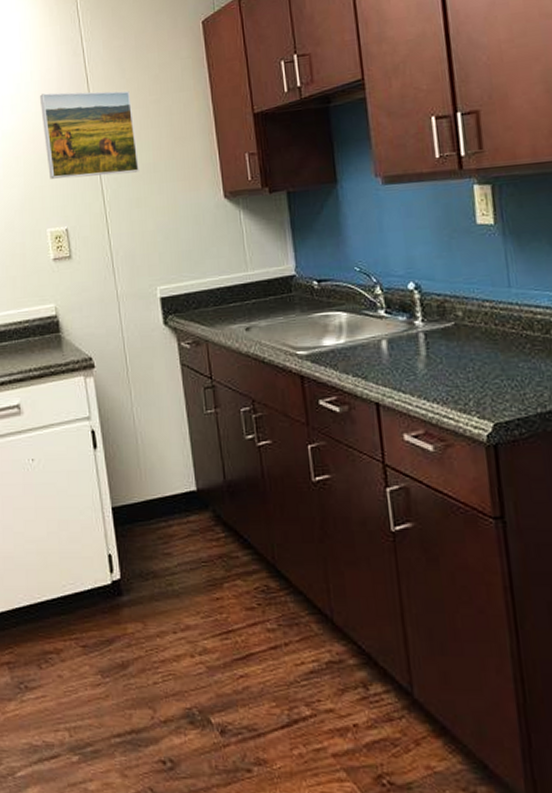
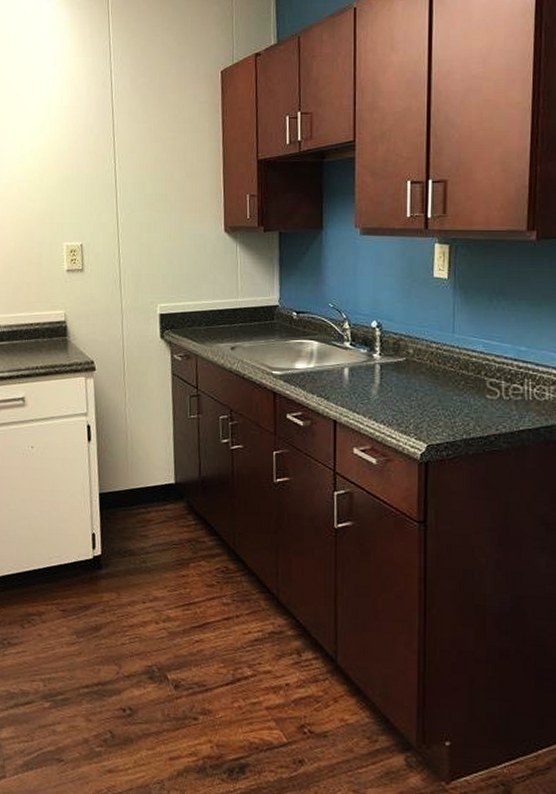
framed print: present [39,90,139,179] -> none [67,118,152,200]

